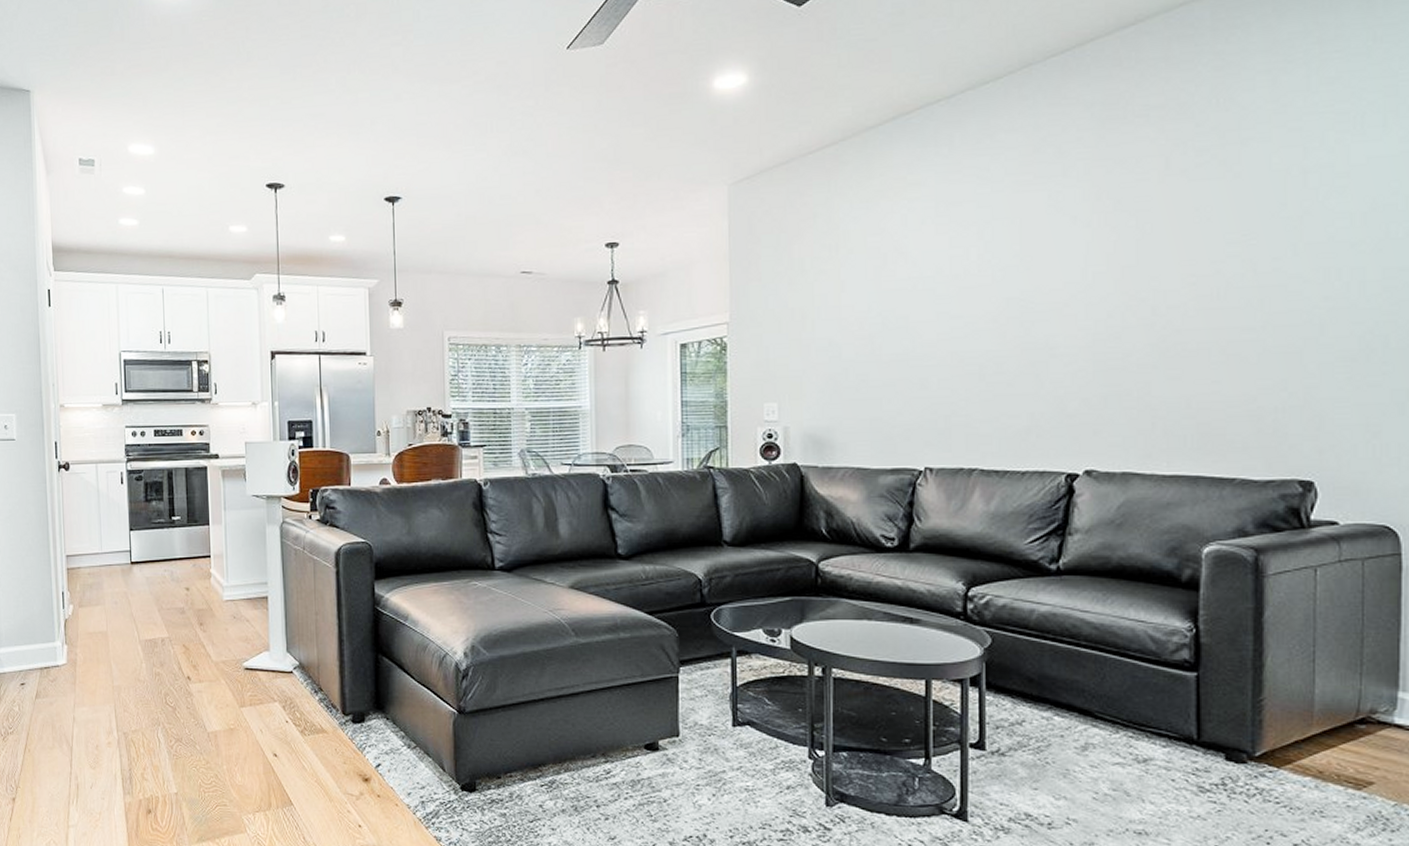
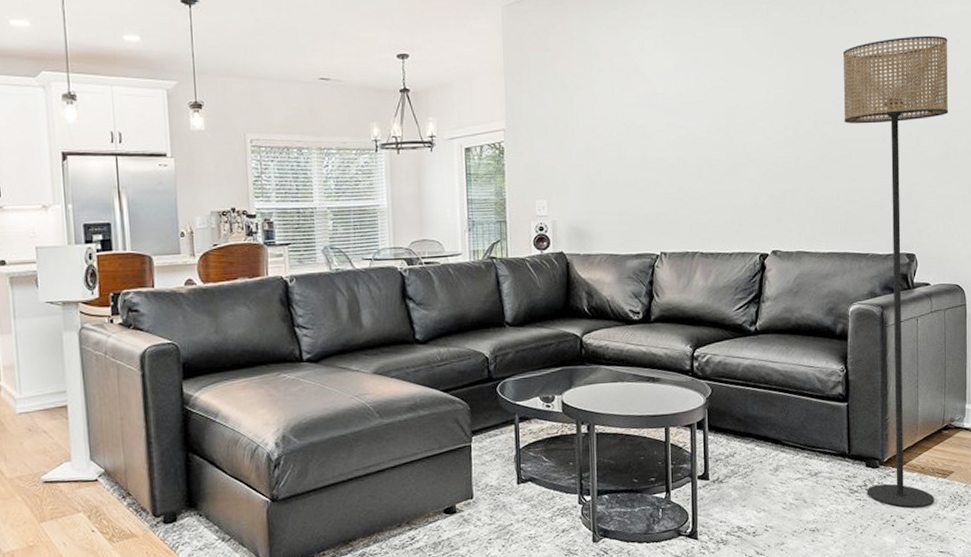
floor lamp: none [1199,186,1376,826] -> present [842,35,949,509]

